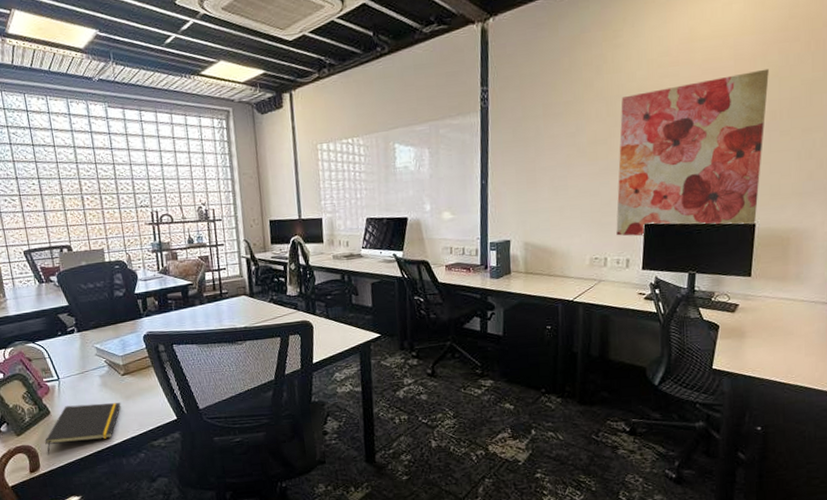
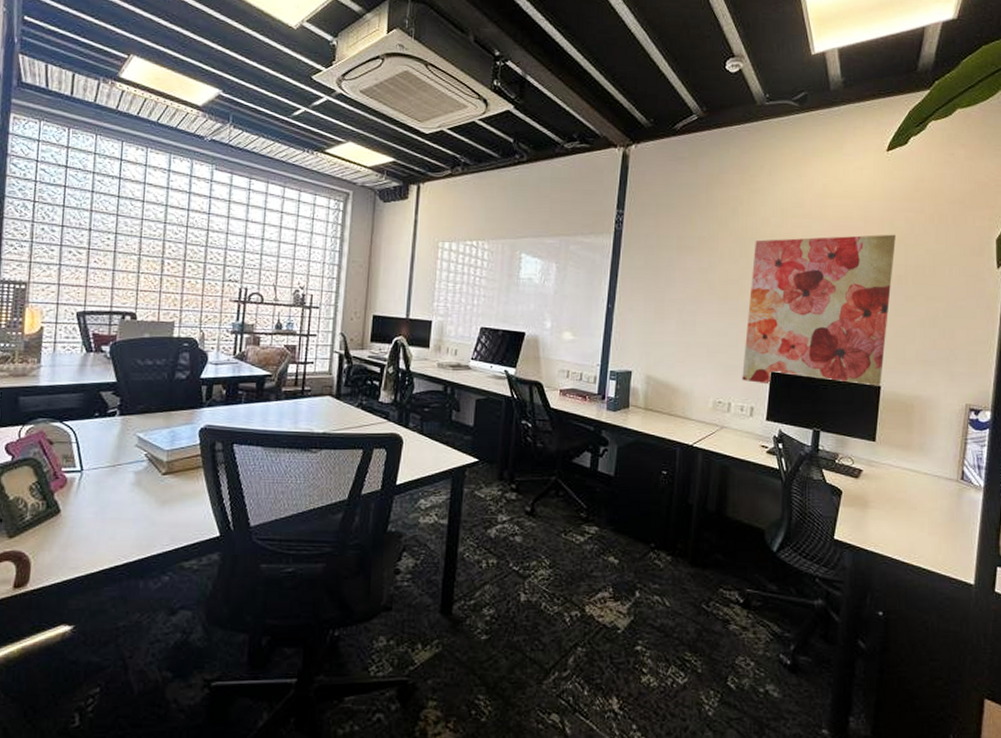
notepad: present [45,402,121,456] -> none [43,505,154,567]

